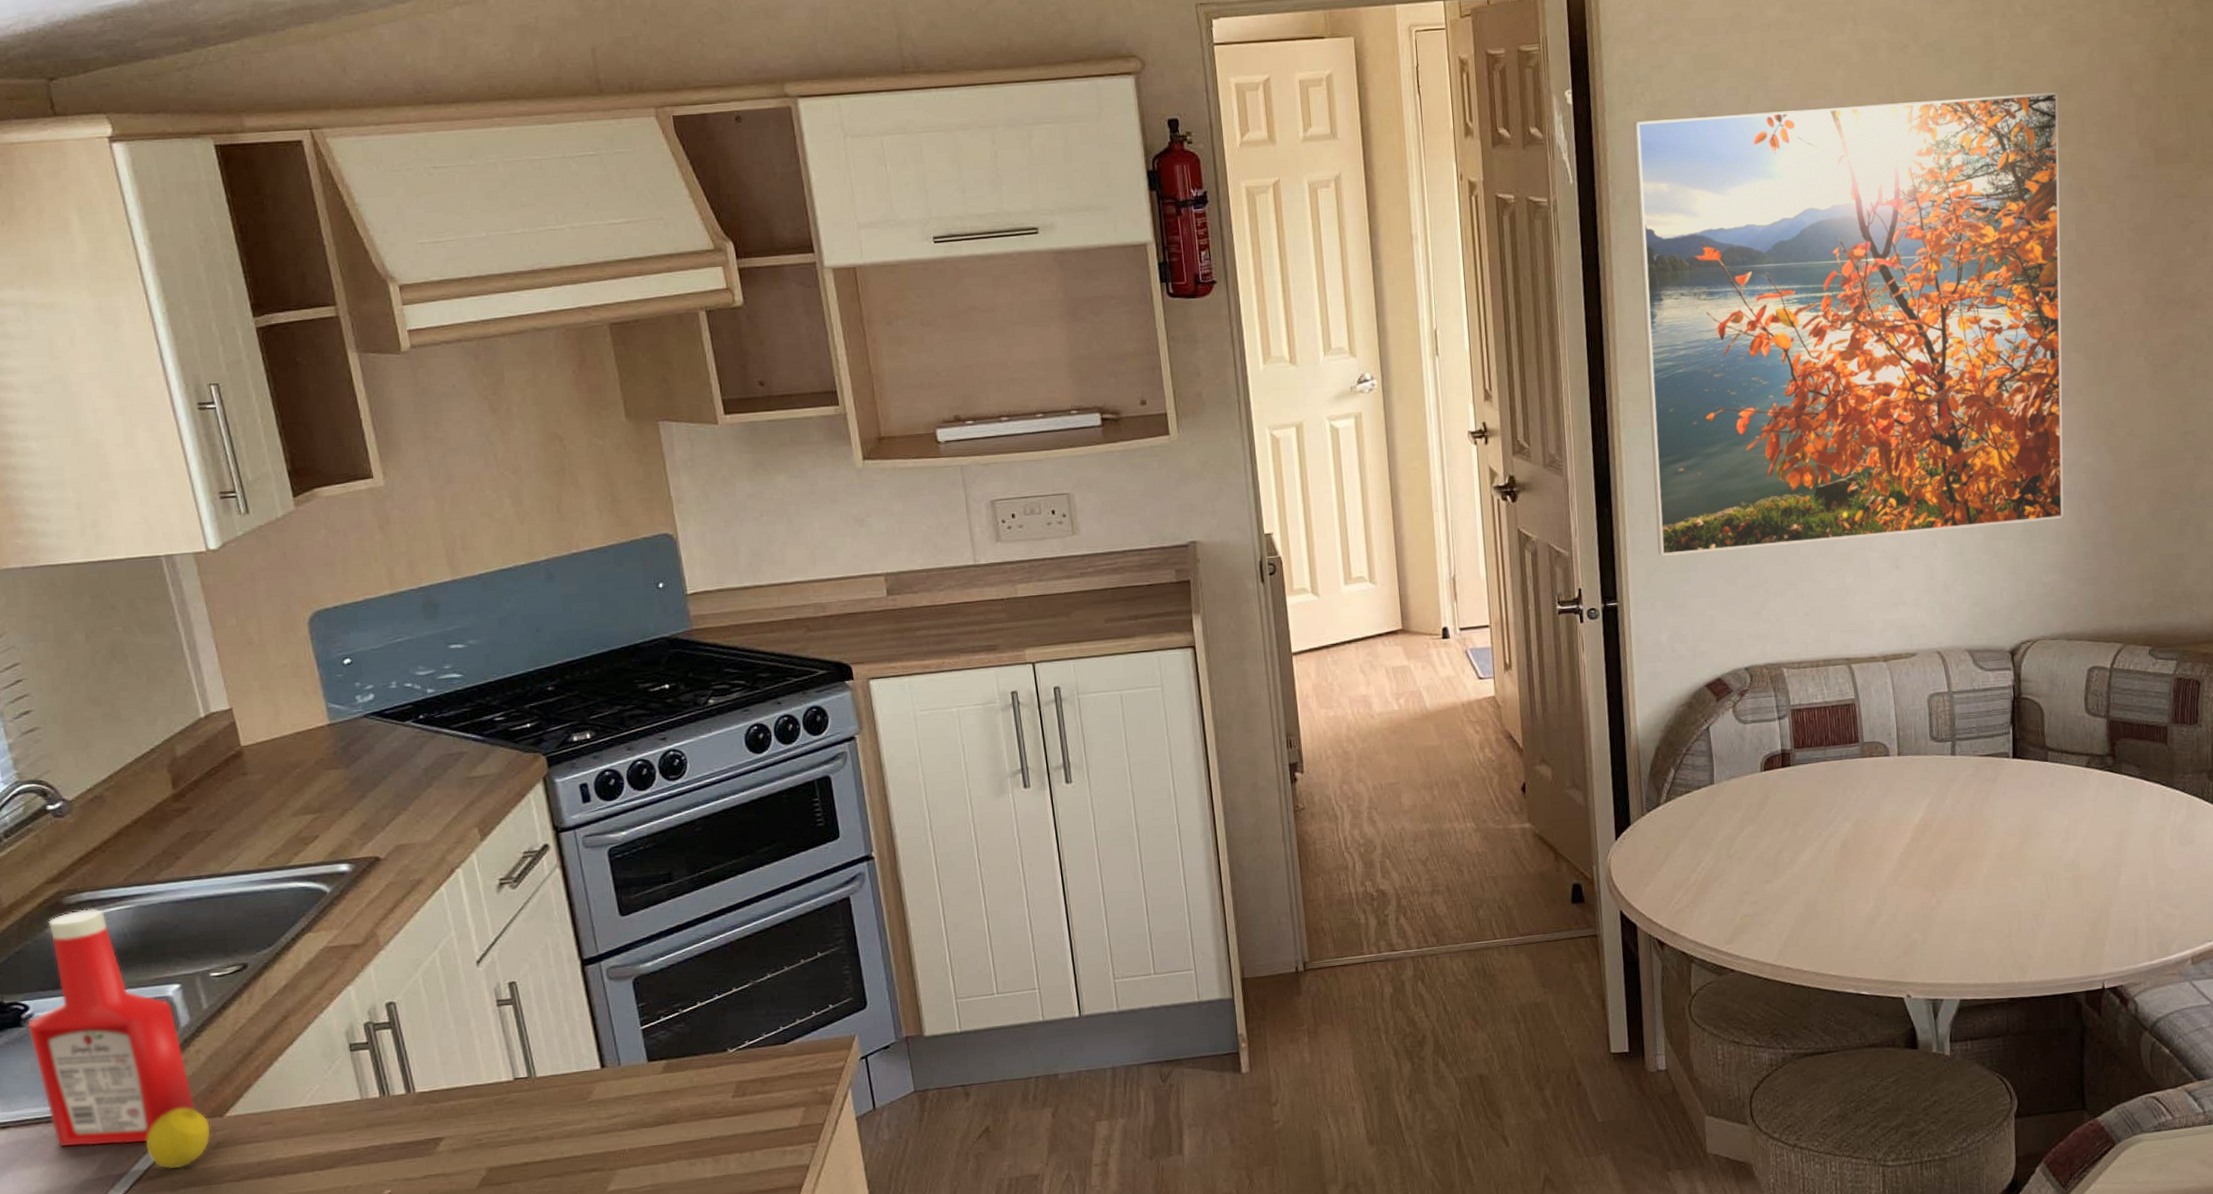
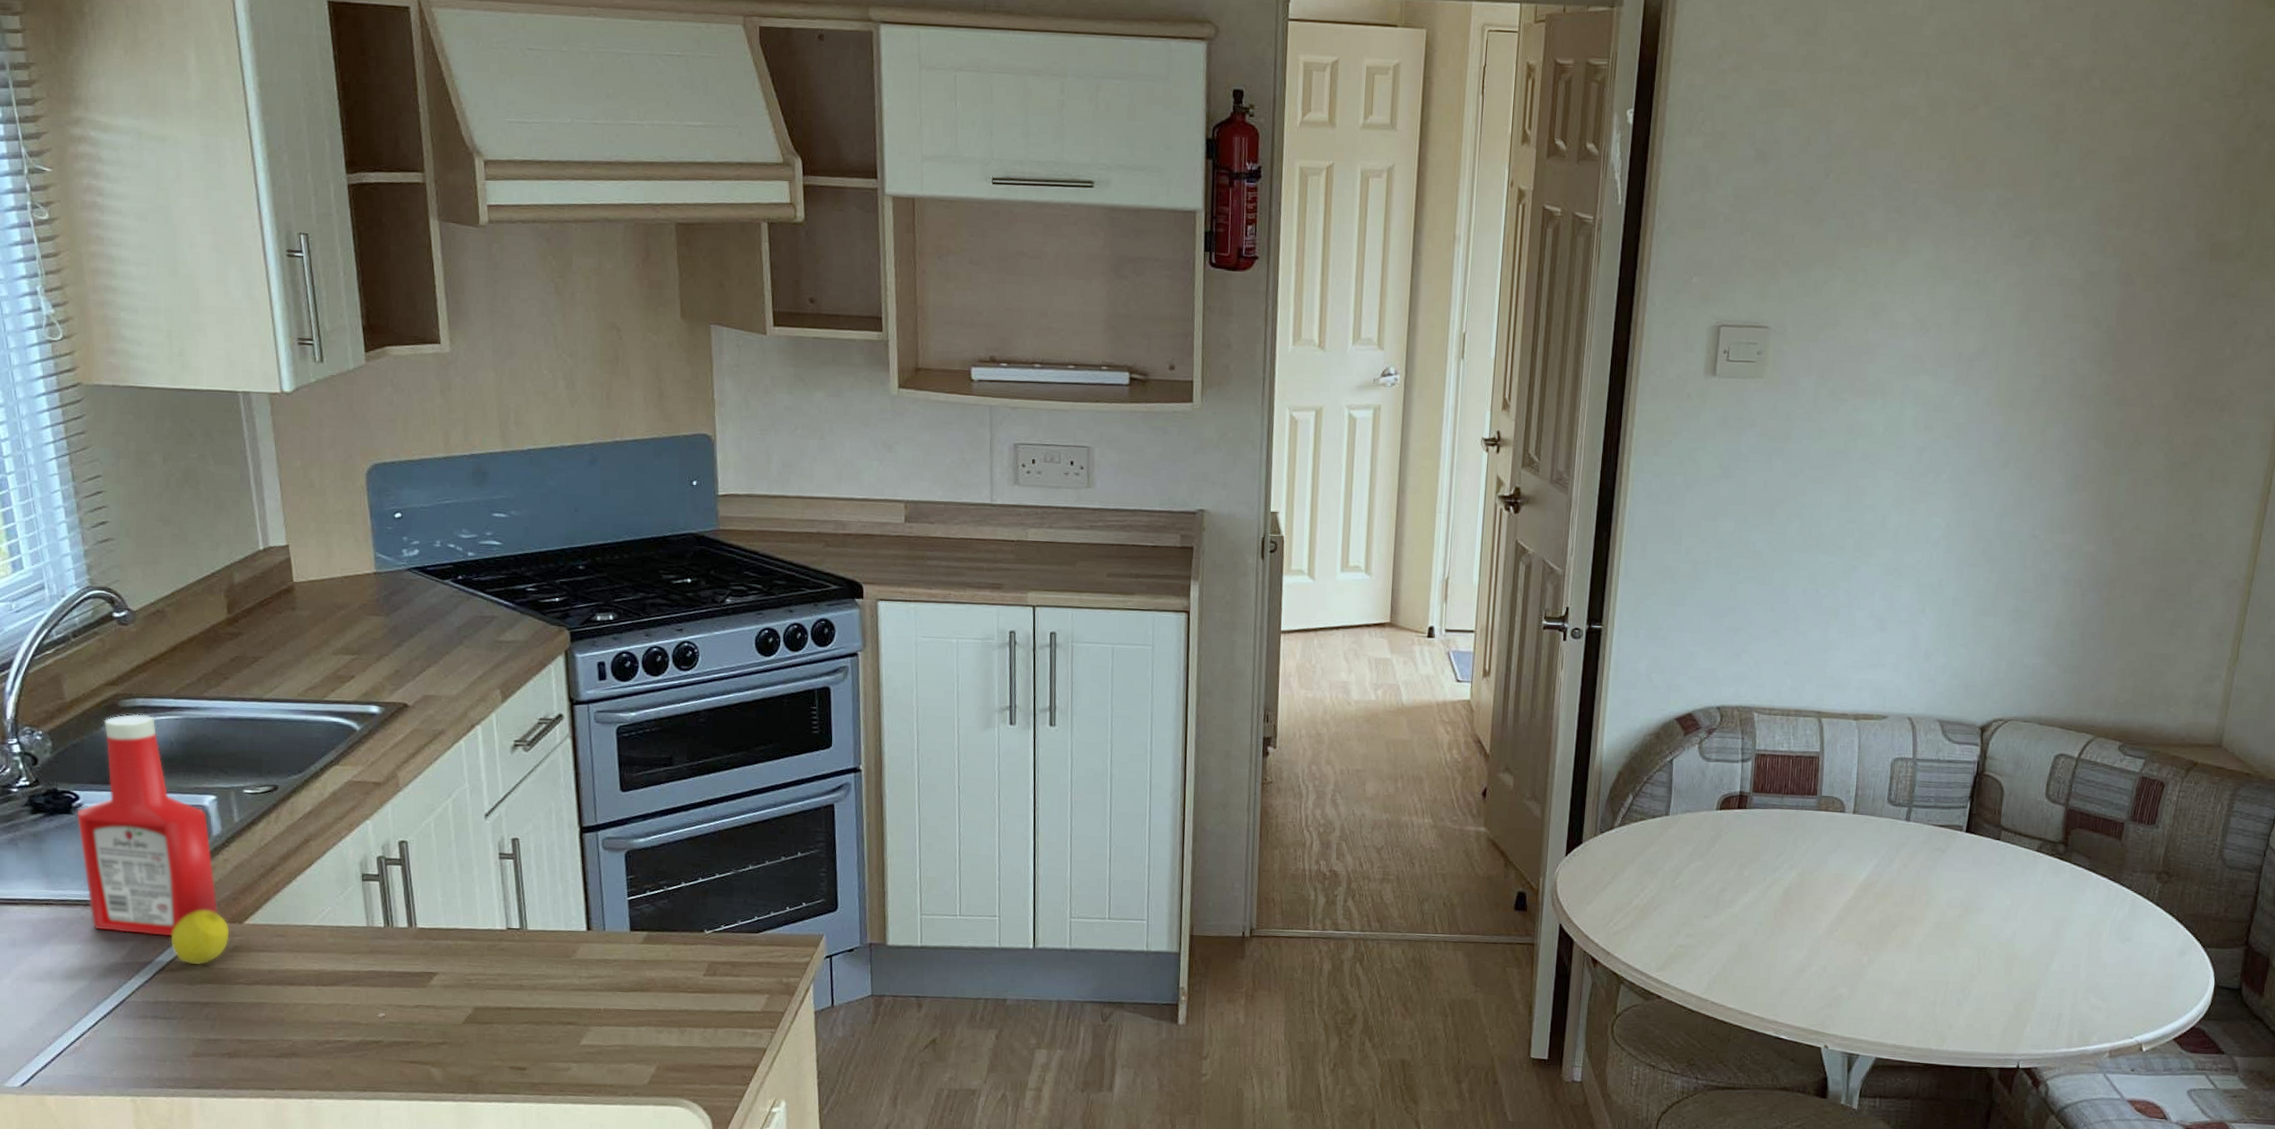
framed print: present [1634,92,2064,556] -> none [1650,149,2122,603]

